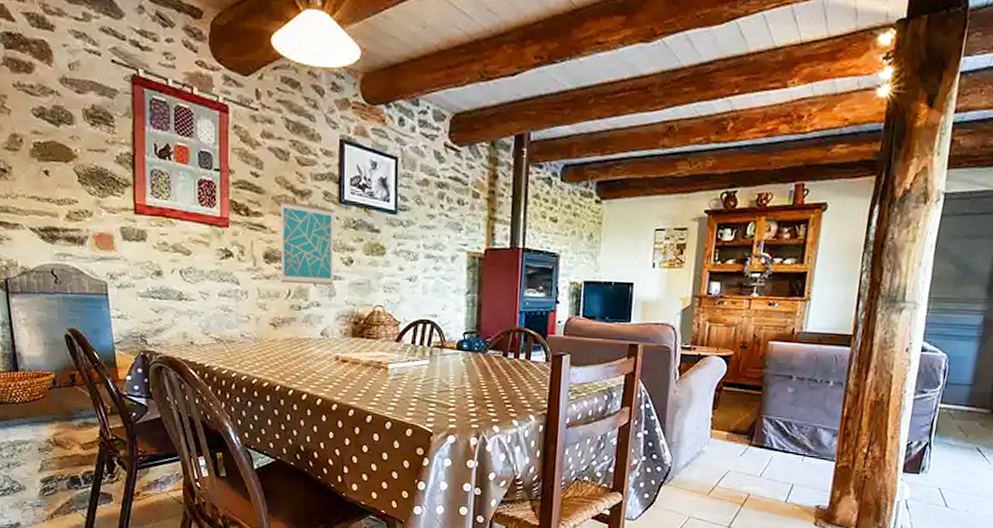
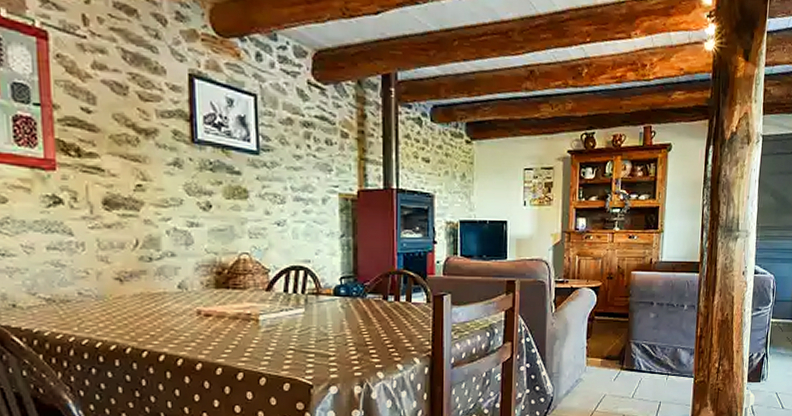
wall art: present [280,200,334,285] -> none [120,140,190,233]

